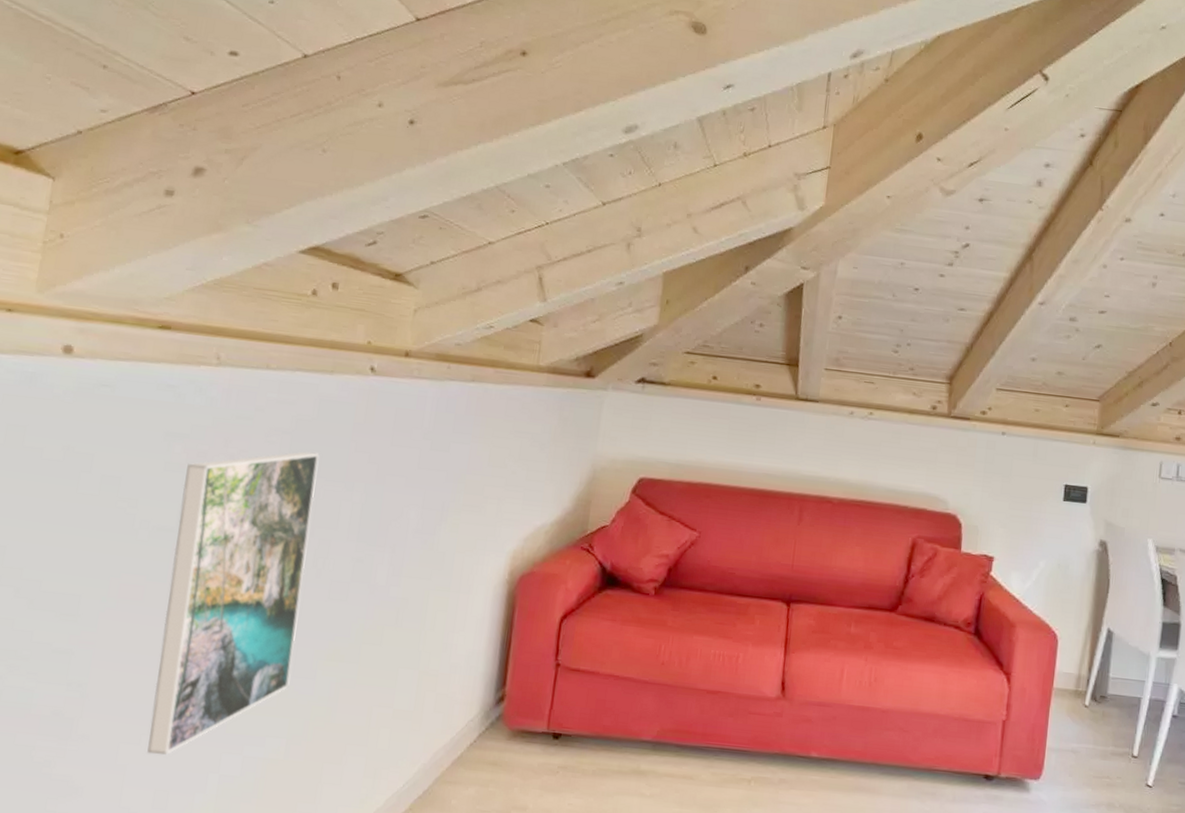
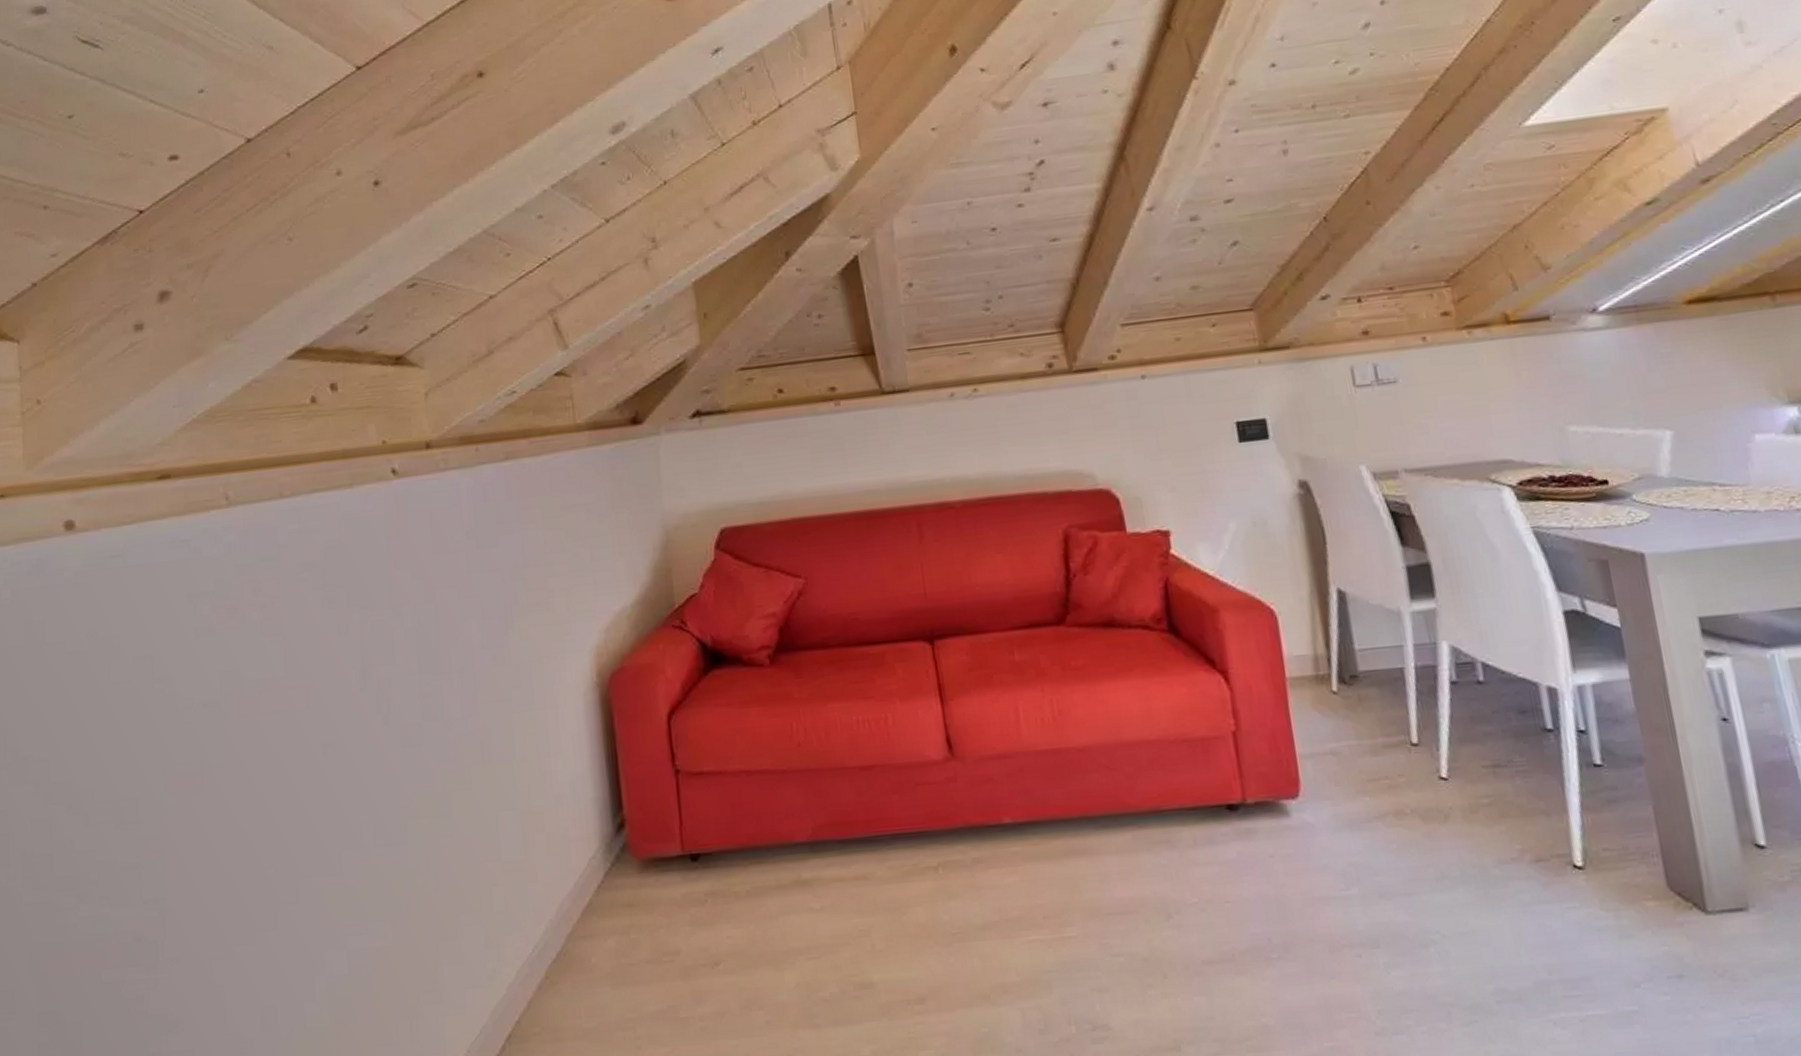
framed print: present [147,451,319,756] -> none [219,581,381,967]

